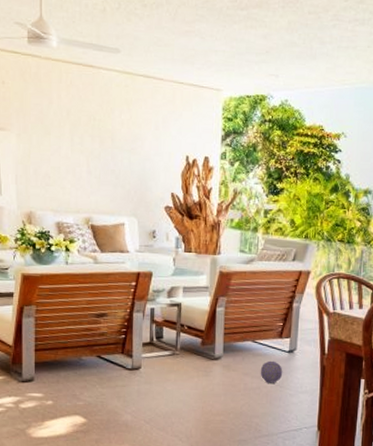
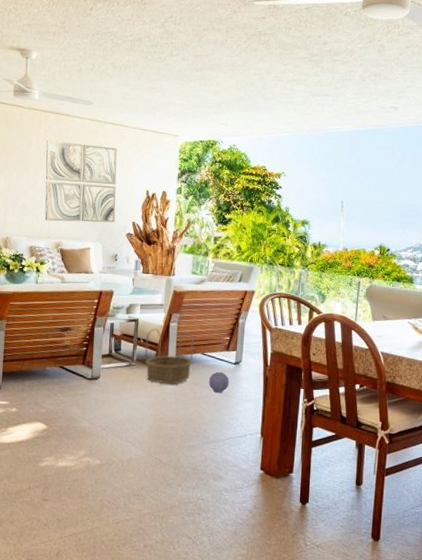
wall art: none [69,96,152,194] -> present [45,139,117,223]
basket: none [189,313,244,375] -> present [144,328,194,385]

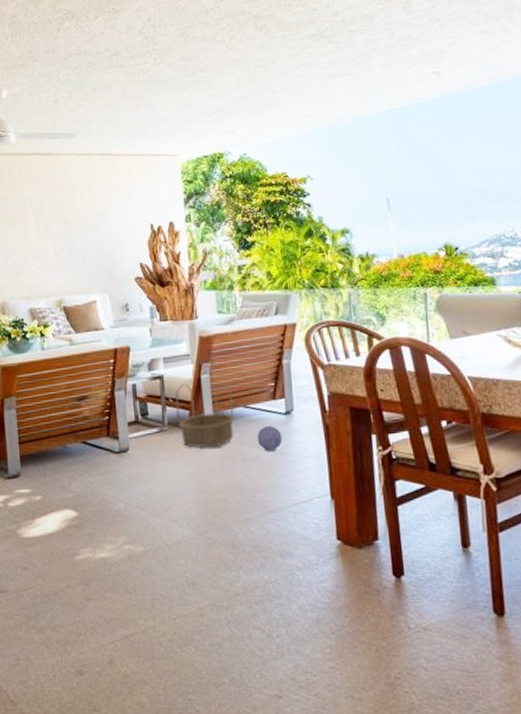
wall art: present [45,139,117,223] -> none [31,181,120,278]

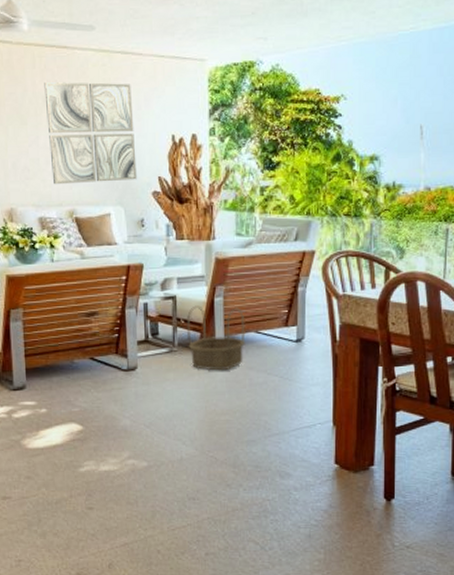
wall art: none [31,181,120,278] -> present [44,81,137,185]
decorative ball: present [257,425,283,451] -> none [266,352,291,377]

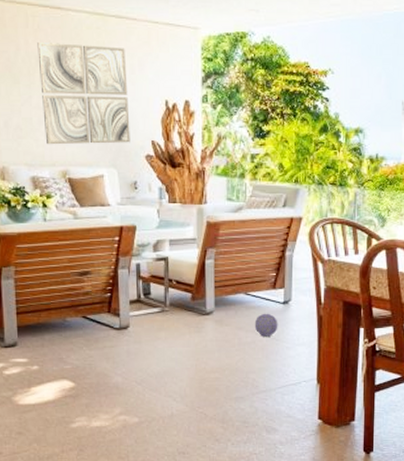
basket: present [186,305,245,371] -> none [178,267,235,330]
decorative ball: none [266,352,291,377] -> present [254,313,278,337]

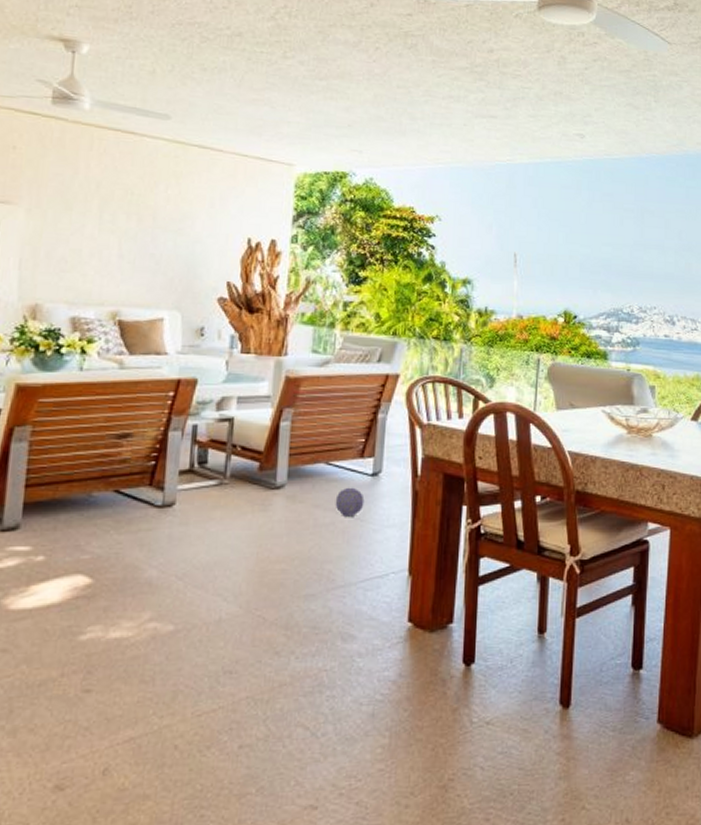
wall art: present [37,41,130,145] -> none [95,166,206,283]

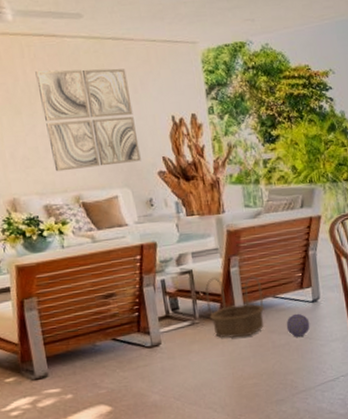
wall art: none [95,166,206,283] -> present [35,68,141,172]
basket: none [242,430,315,509] -> present [205,275,264,339]

